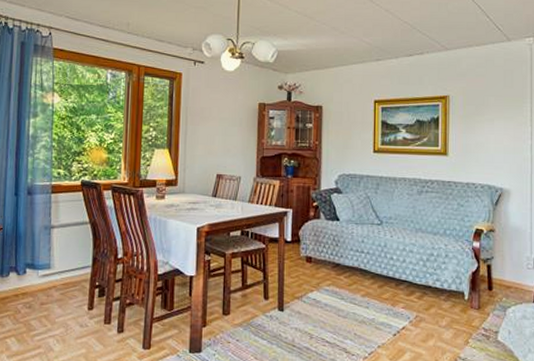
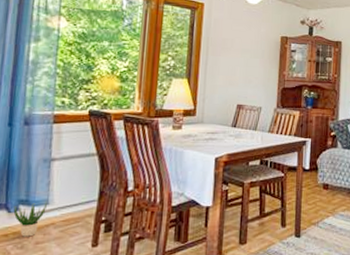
potted plant: none [22,266,49,298] -> present [13,202,47,237]

